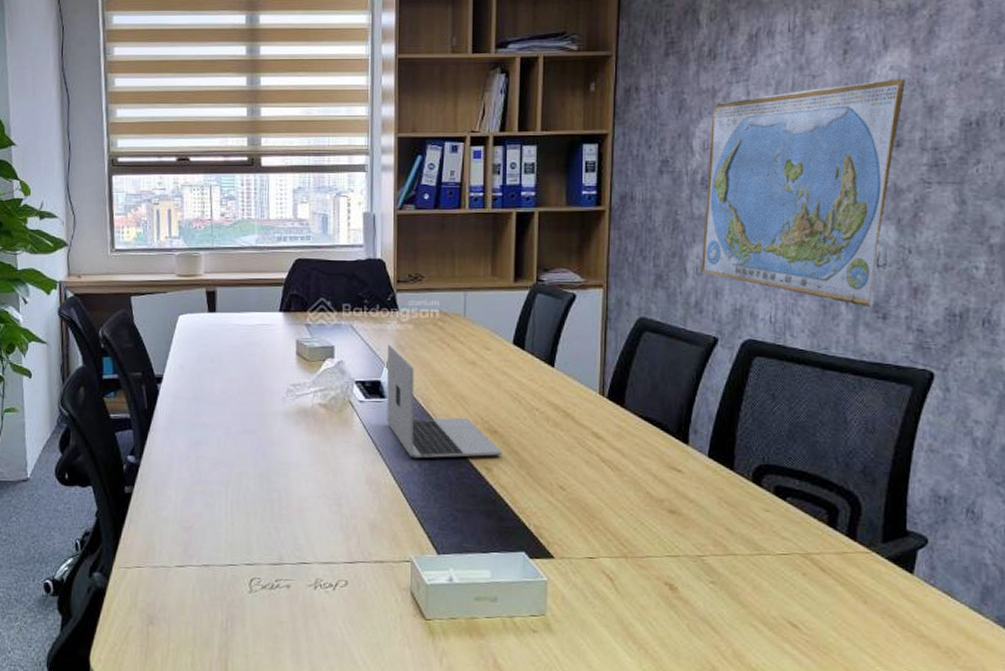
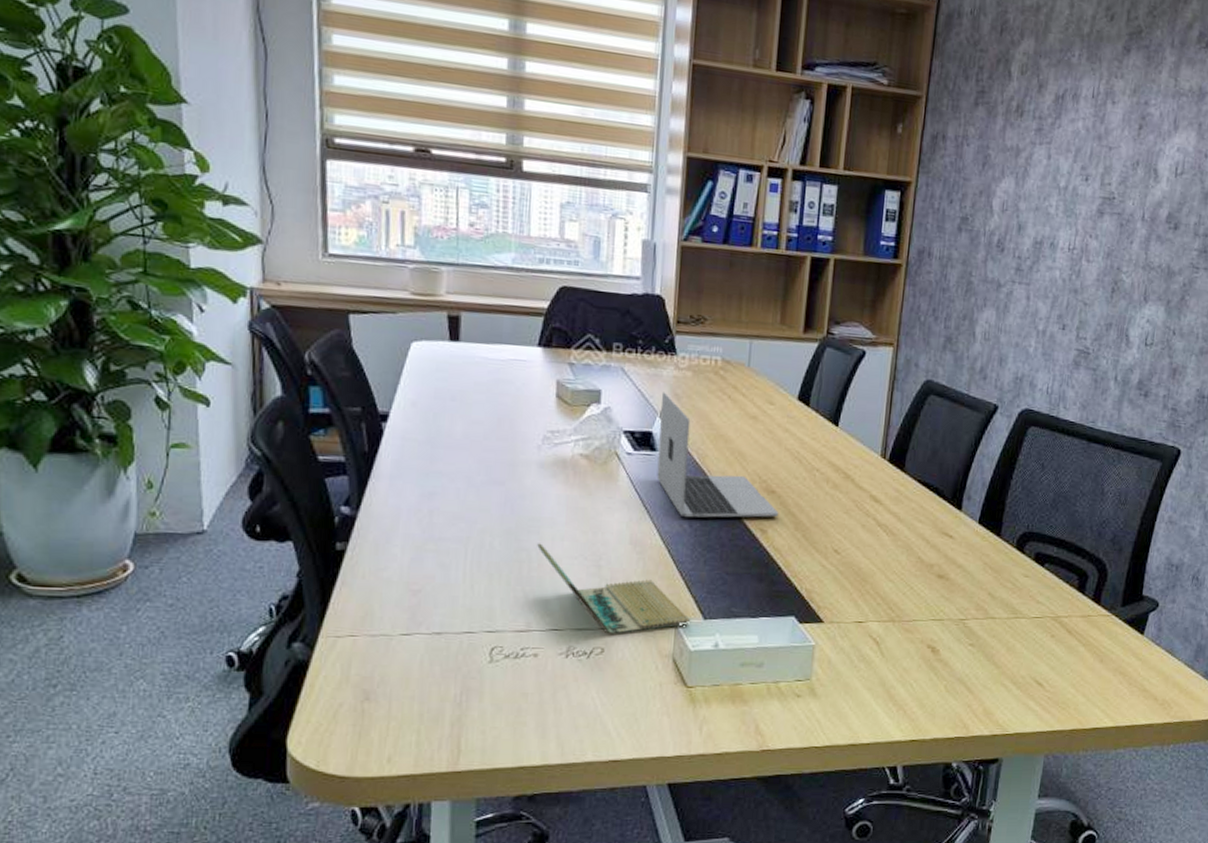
notebook: none [286,484,424,568] -> present [537,543,690,634]
world map: present [702,78,906,308] -> none [989,160,1190,385]

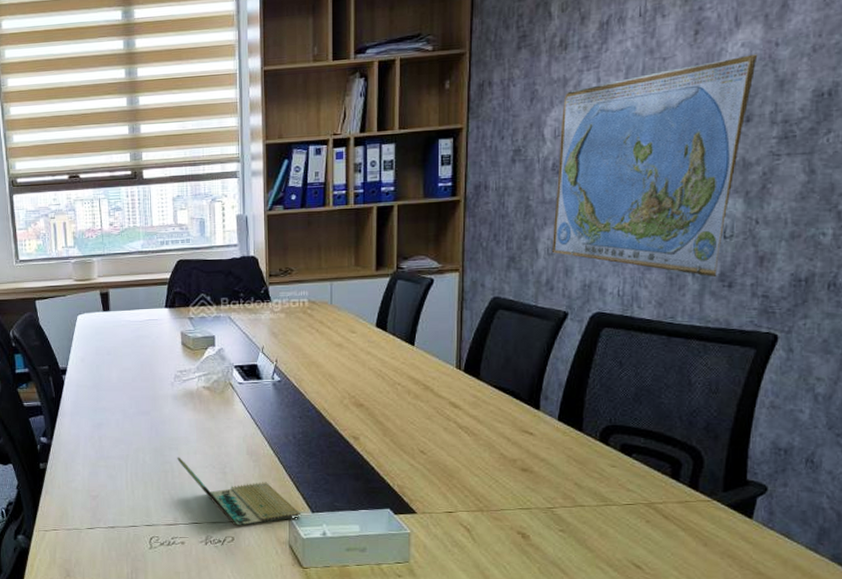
laptop: present [656,392,779,518] -> none [262,332,368,431]
world map: none [989,160,1190,385] -> present [552,54,758,278]

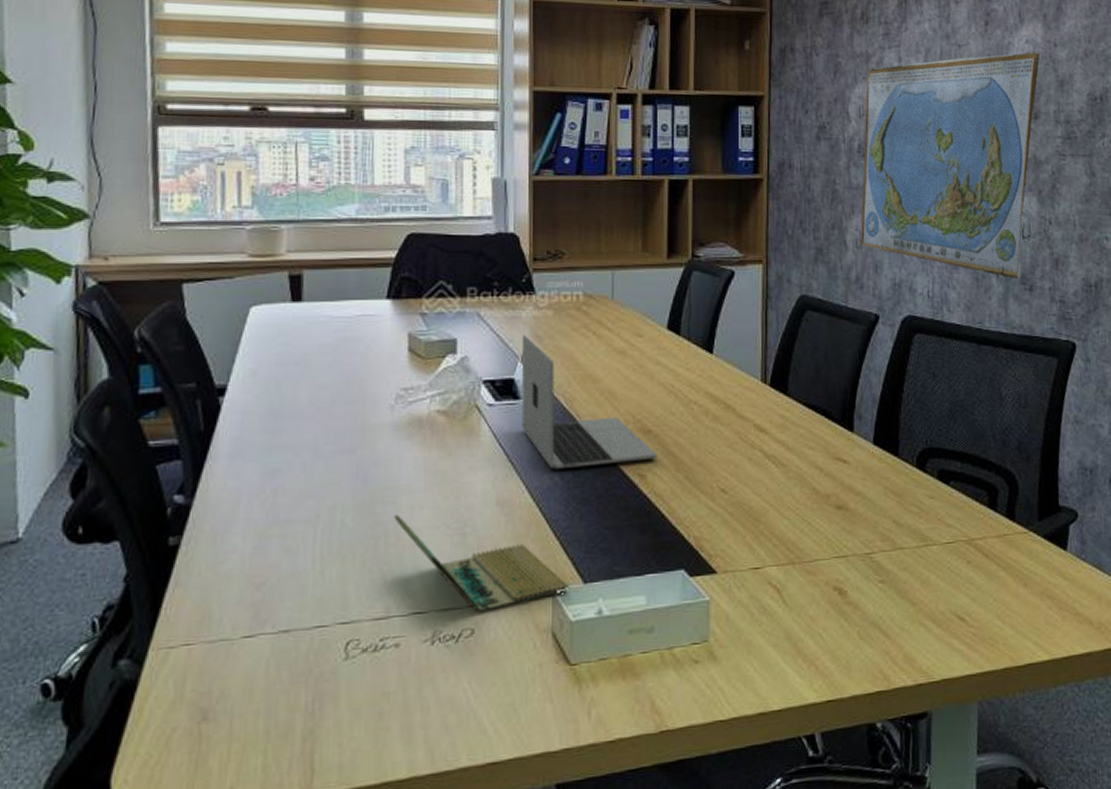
laptop: none [262,332,368,431] -> present [521,334,657,470]

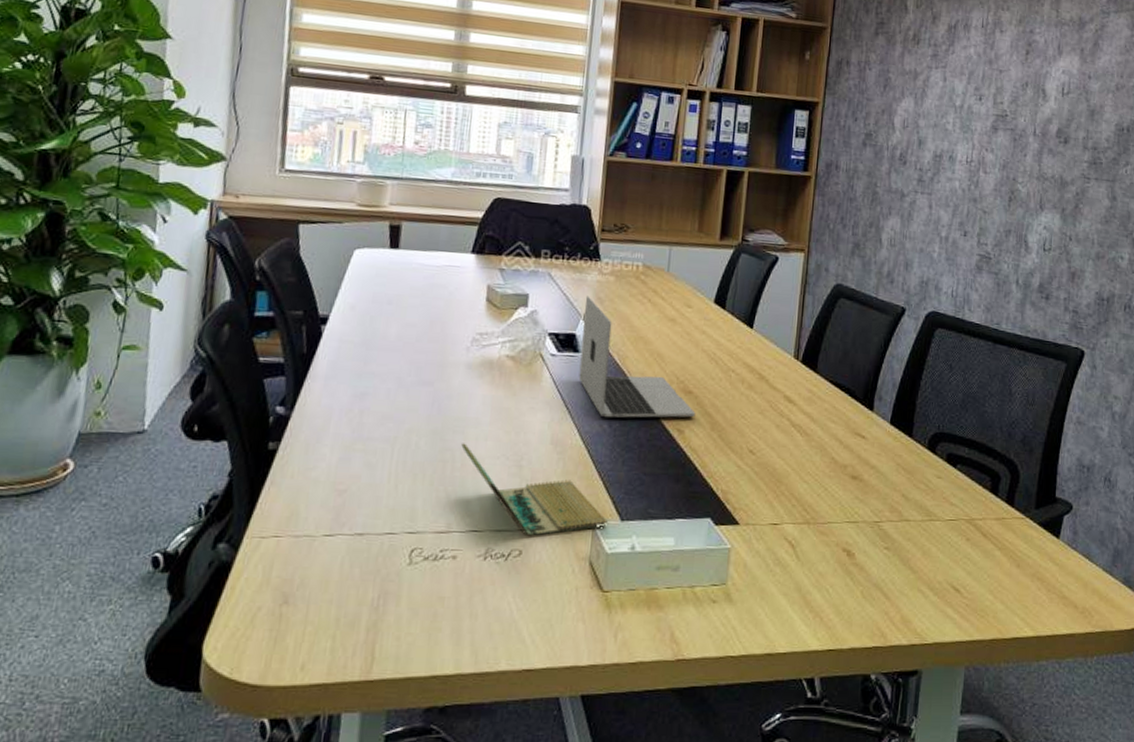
world map: present [861,52,1040,280] -> none [895,82,1075,288]

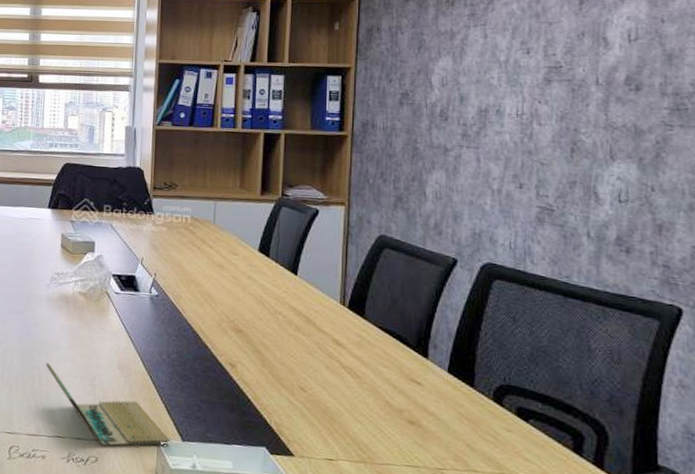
laptop: present [578,296,696,418] -> none [139,243,246,354]

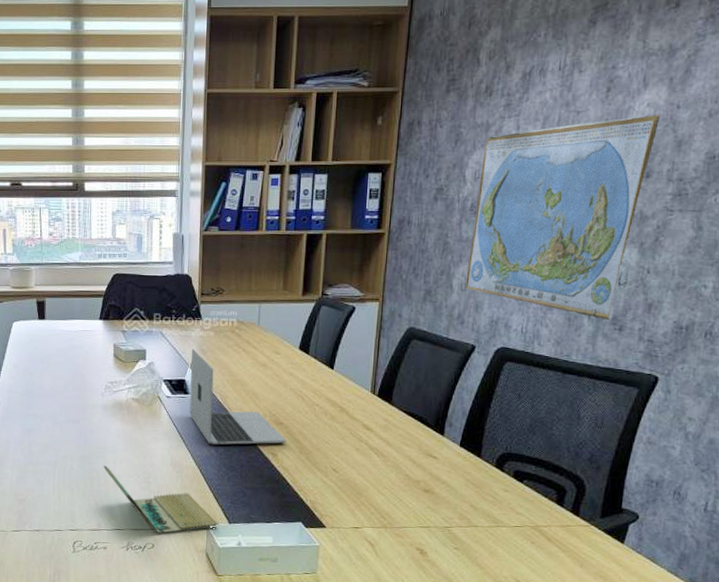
laptop: none [139,243,246,354] -> present [189,348,286,445]
world map: none [441,28,644,241] -> present [465,115,661,321]

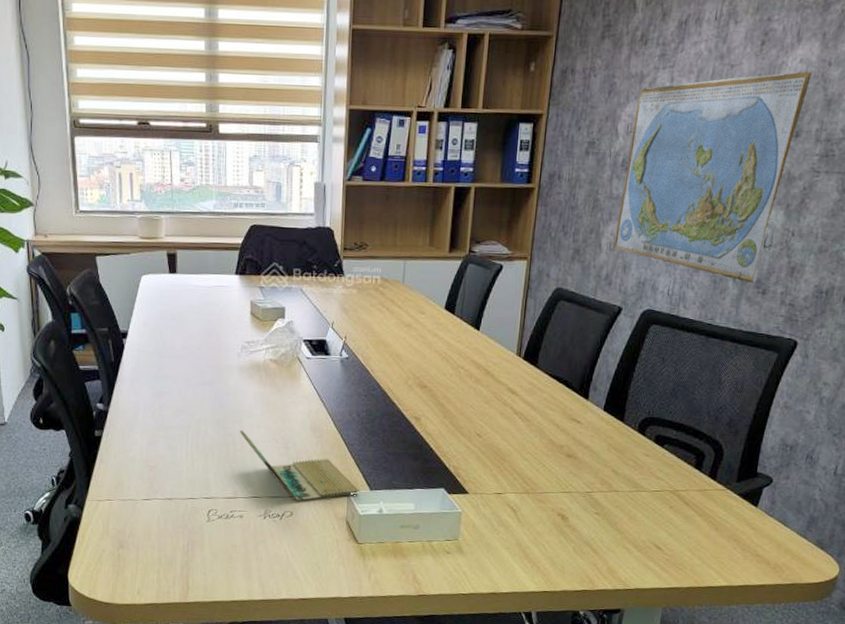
laptop: present [189,348,286,445] -> none [330,307,430,409]

